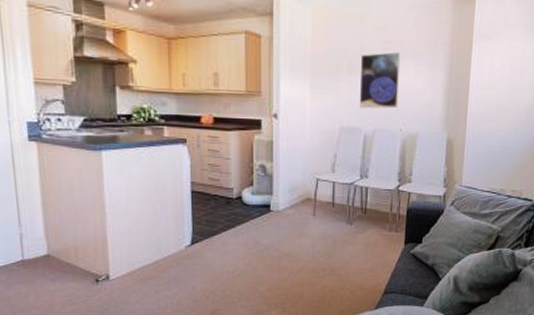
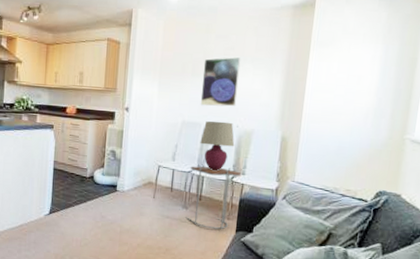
side table: none [350,176,407,244] -> present [185,166,241,230]
table lamp: none [361,125,399,180] -> present [200,121,235,171]

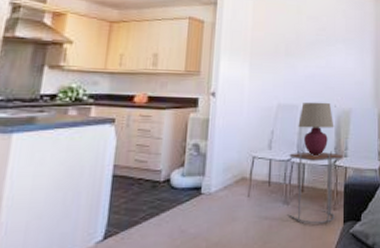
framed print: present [200,57,241,107] -> none [295,37,333,87]

